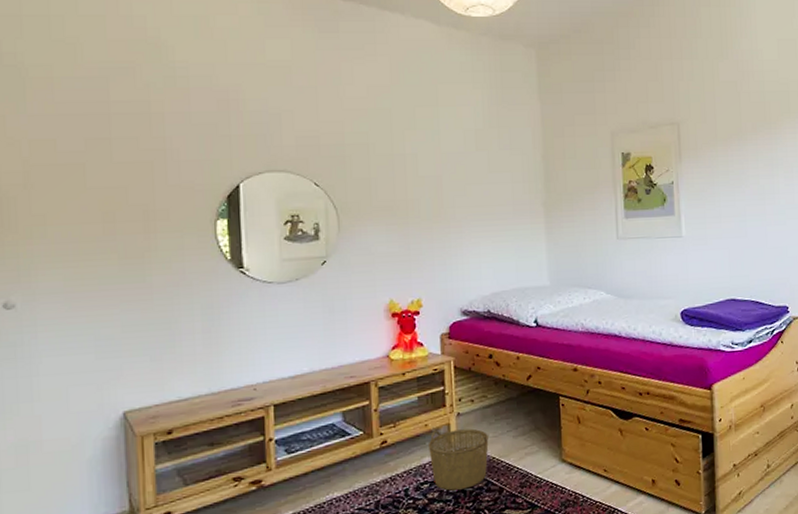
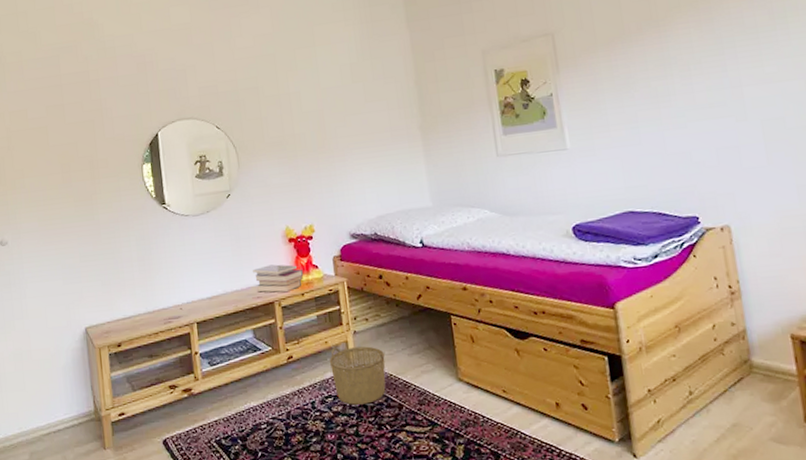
books: none [347,341,407,372] -> present [253,264,304,293]

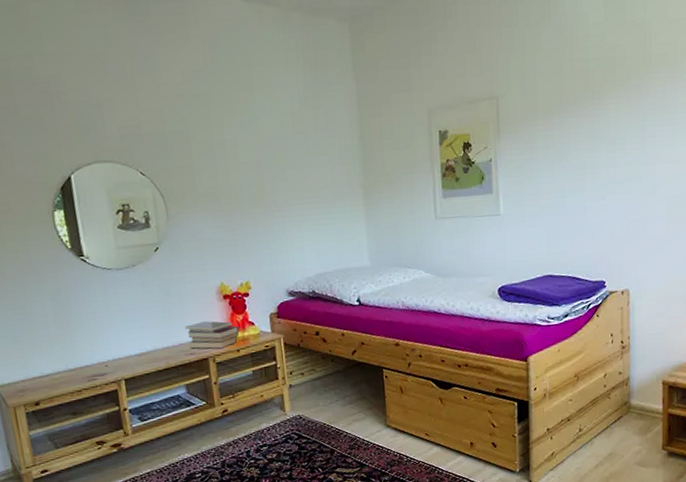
basket: present [329,346,386,405] -> none [264,398,319,452]

